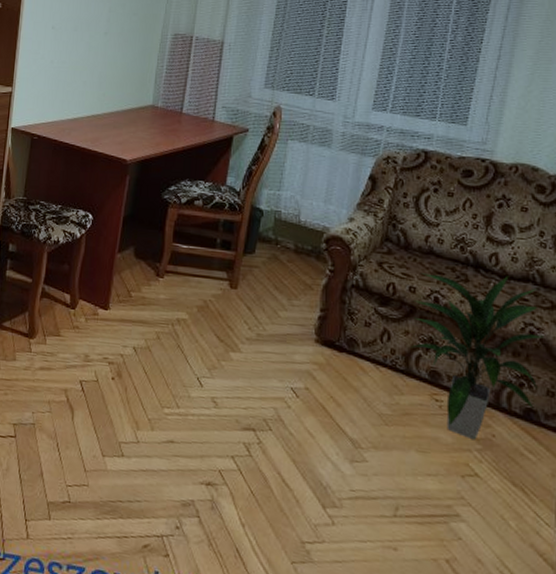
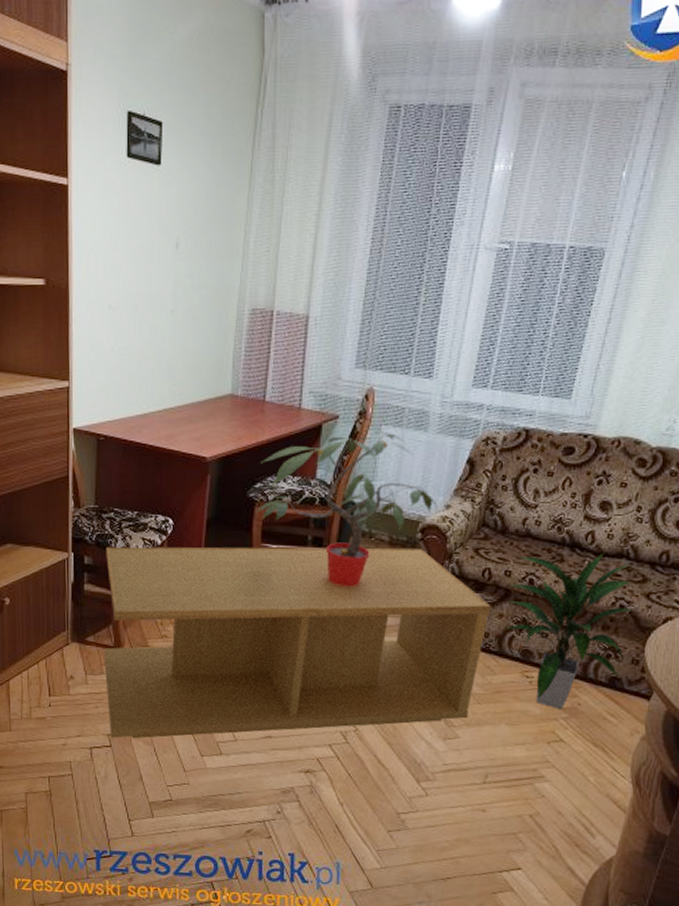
coffee table: none [16,236,397,442] -> present [103,546,491,739]
potted plant: none [169,145,343,292] -> present [255,431,439,587]

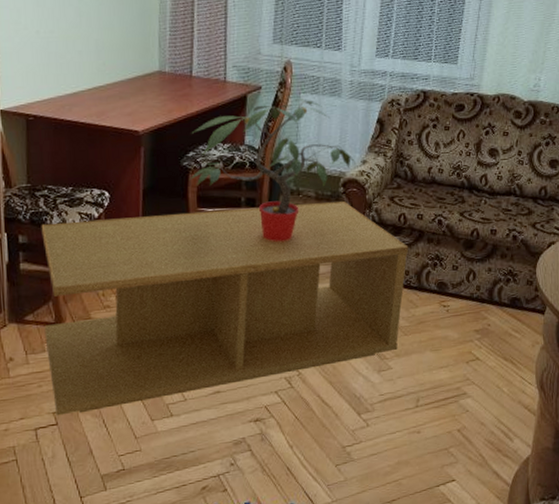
indoor plant: present [503,553,633,710] -> none [420,192,524,332]

